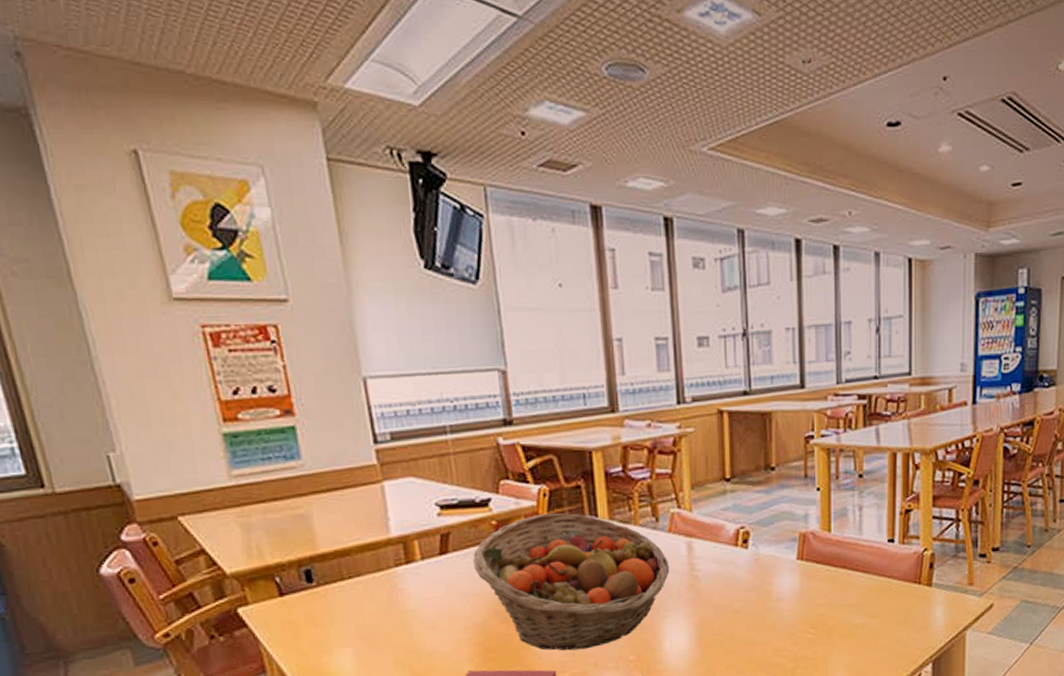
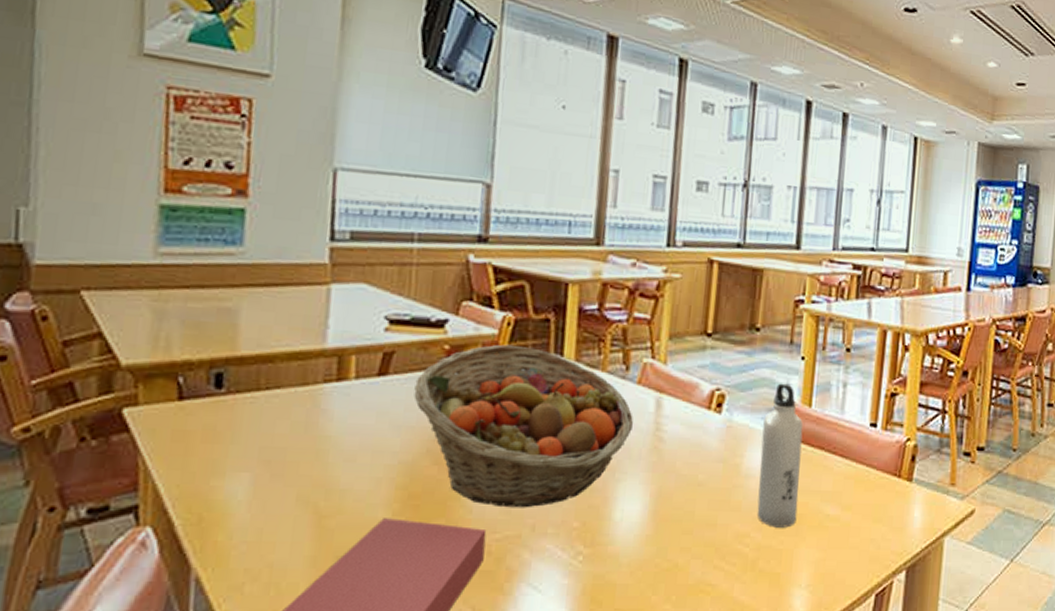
water bottle: none [788,514,827,640] -> present [757,383,803,528]

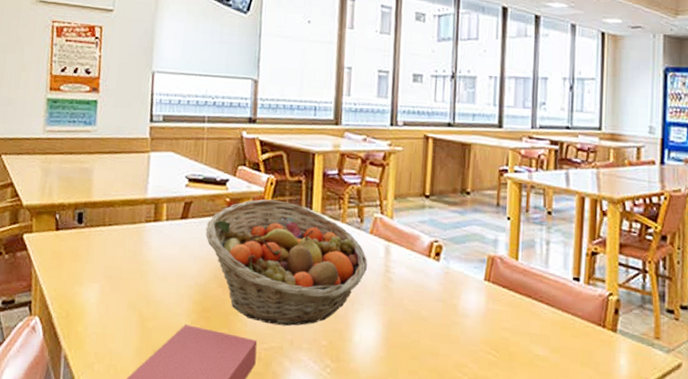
water bottle: present [757,383,803,528] -> none [473,238,512,363]

